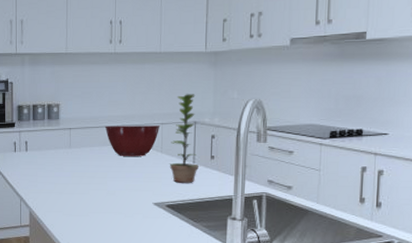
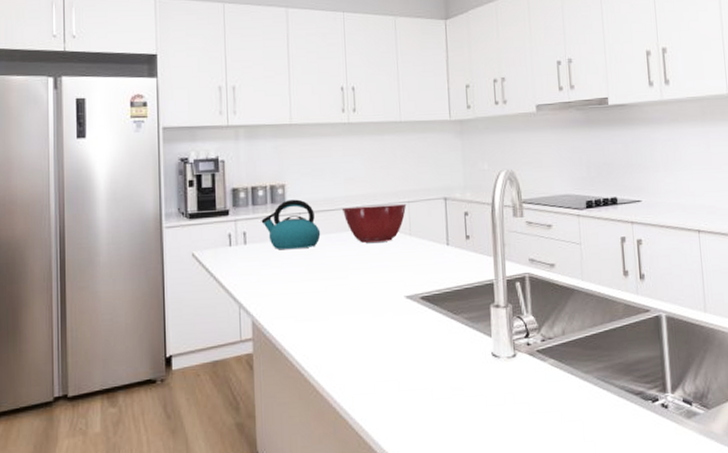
kettle: none [39,117,86,157] -> present [261,199,321,249]
plant: present [169,94,200,183] -> none [420,167,454,270]

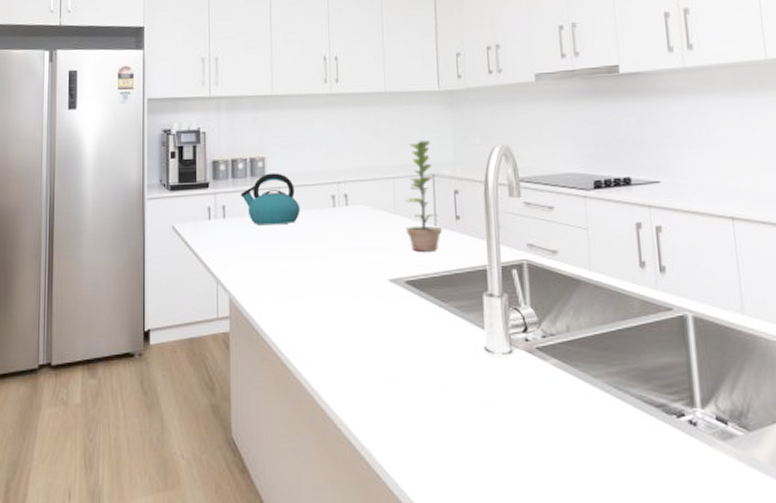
mixing bowl: present [341,204,407,243] -> none [322,180,392,220]
plant: none [420,167,454,270] -> present [405,141,443,252]

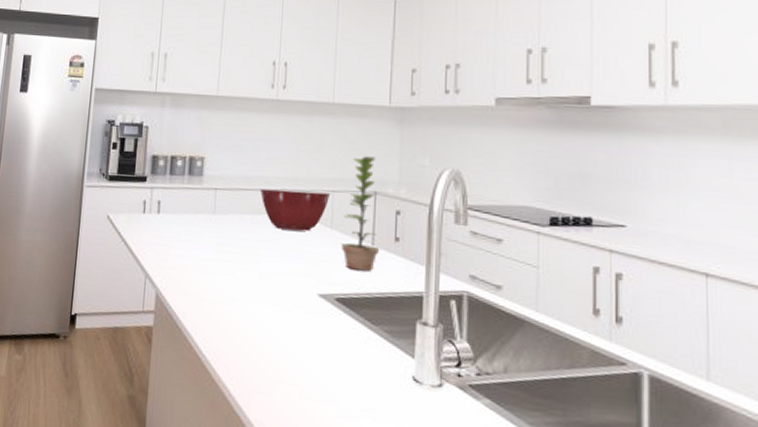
kettle: present [240,173,301,224] -> none [176,173,235,226]
mixing bowl: none [322,180,392,220] -> present [259,188,331,231]

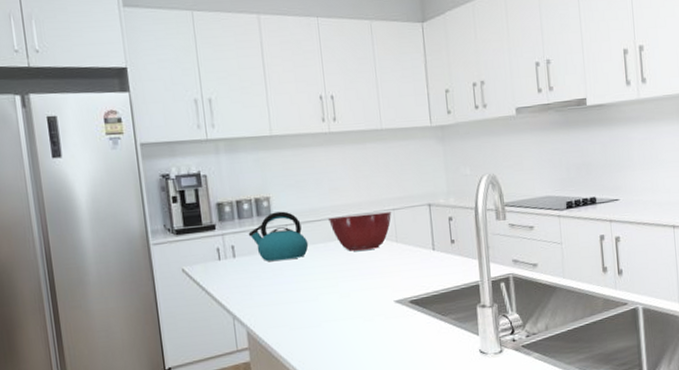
kettle: none [176,173,235,226] -> present [248,211,309,261]
plant: present [340,156,380,271] -> none [405,173,440,274]

